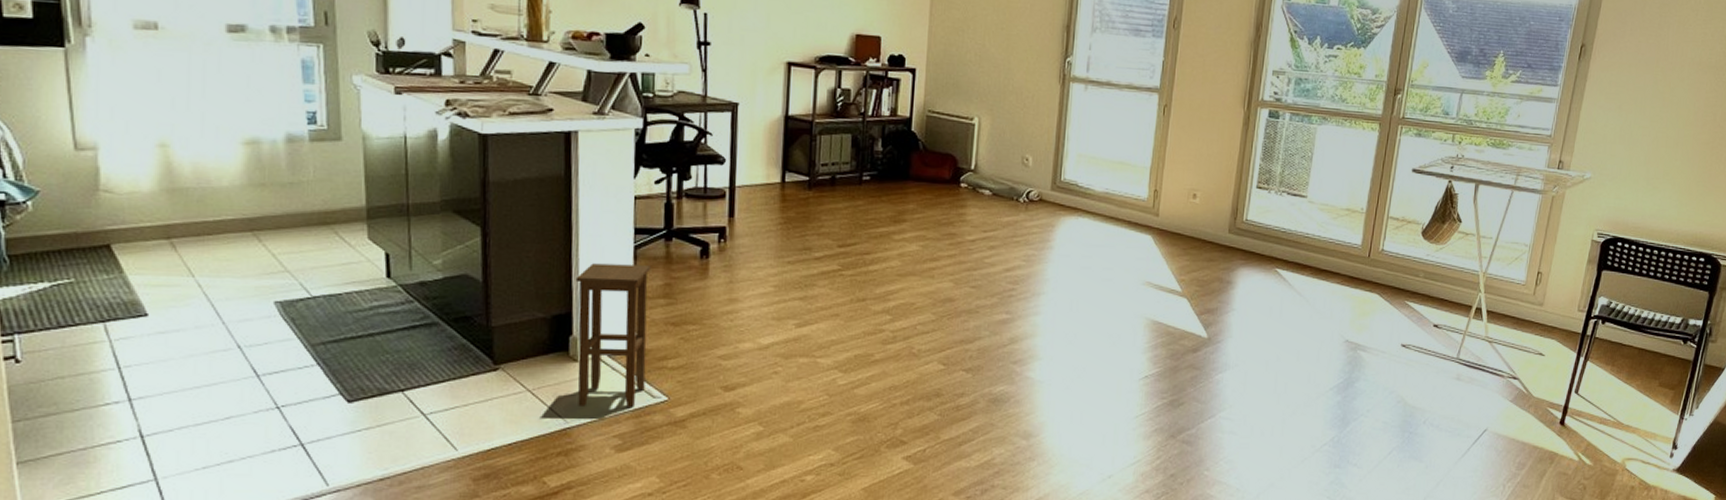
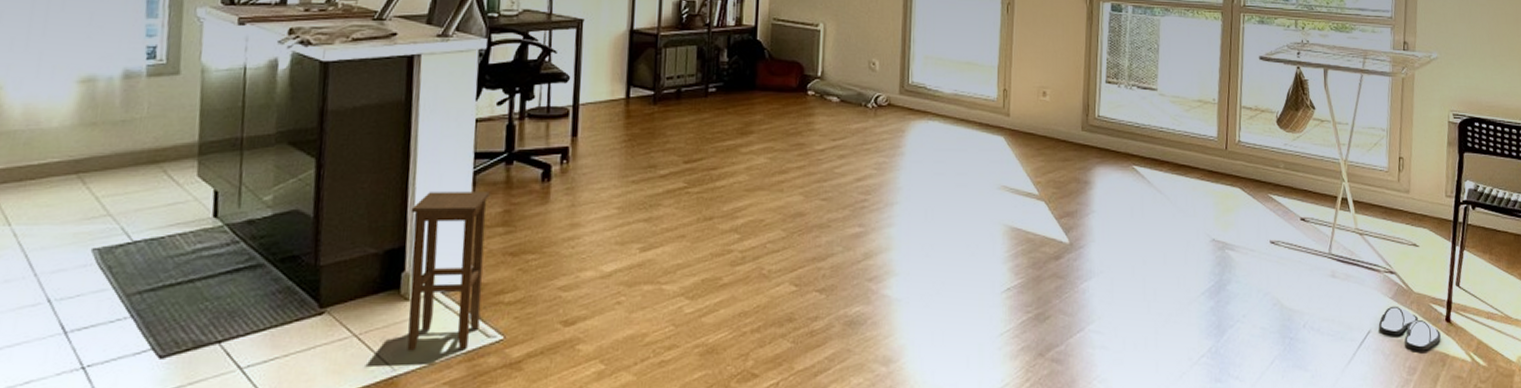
slippers: none [1495,408,1553,449] -> present [1378,305,1441,351]

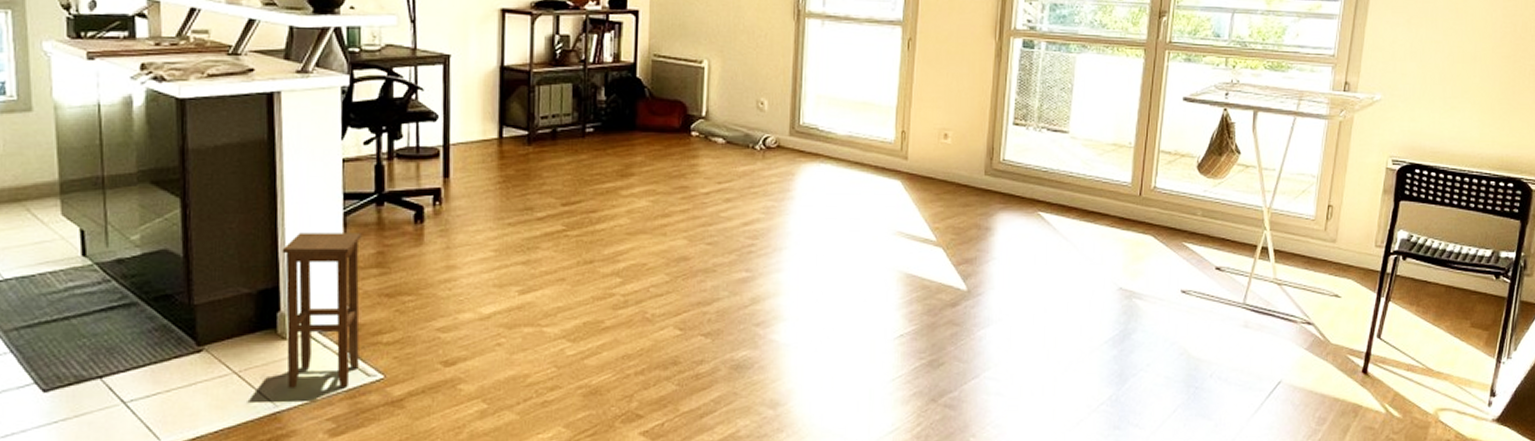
slippers: present [1378,305,1441,351] -> none [1290,356,1355,402]

